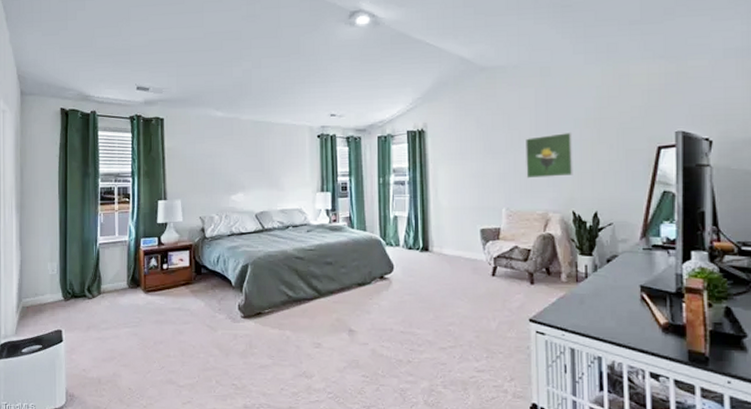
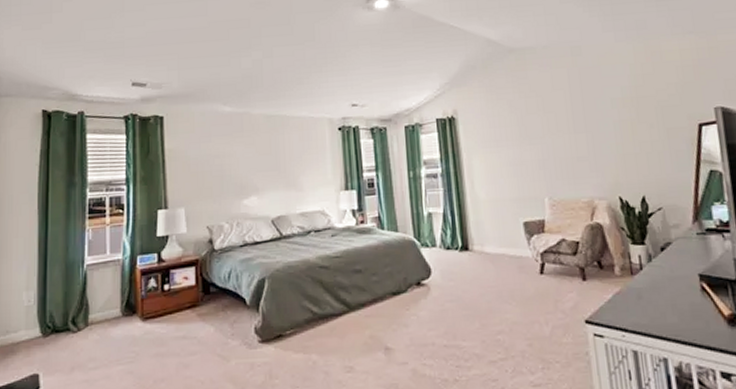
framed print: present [526,132,573,179] -> none [562,112,616,164]

